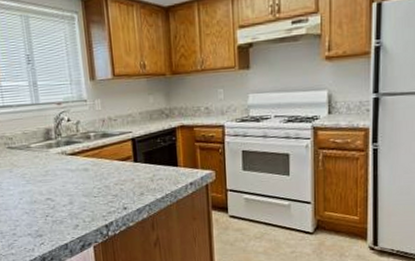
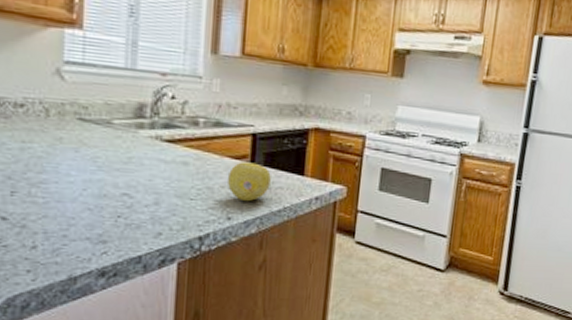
fruit: none [119,161,152,194] -> present [228,162,271,202]

